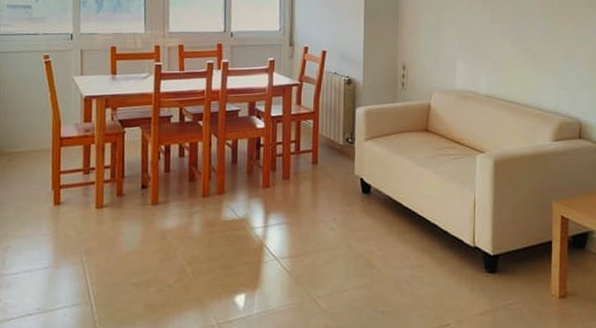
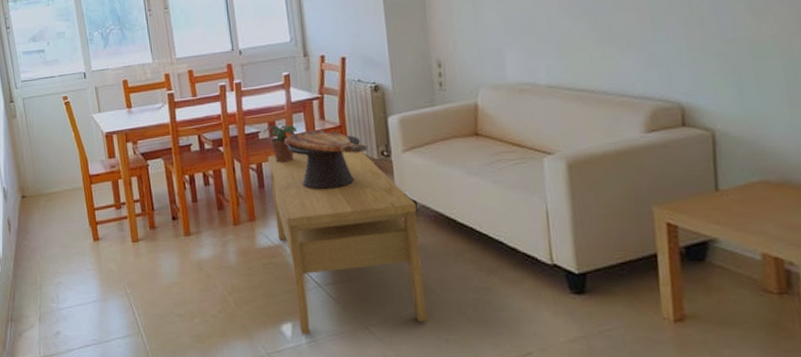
potted plant: none [243,105,274,141] -> present [263,124,297,163]
coffee table: none [243,132,370,306] -> present [267,151,427,335]
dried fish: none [261,113,335,170] -> present [284,129,368,190]

